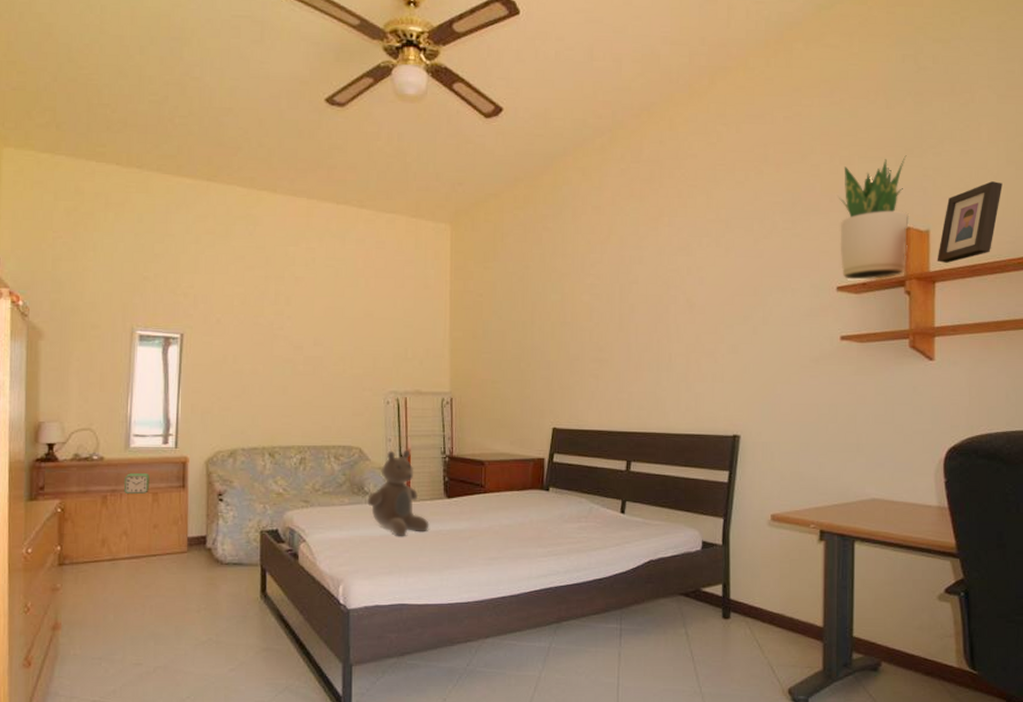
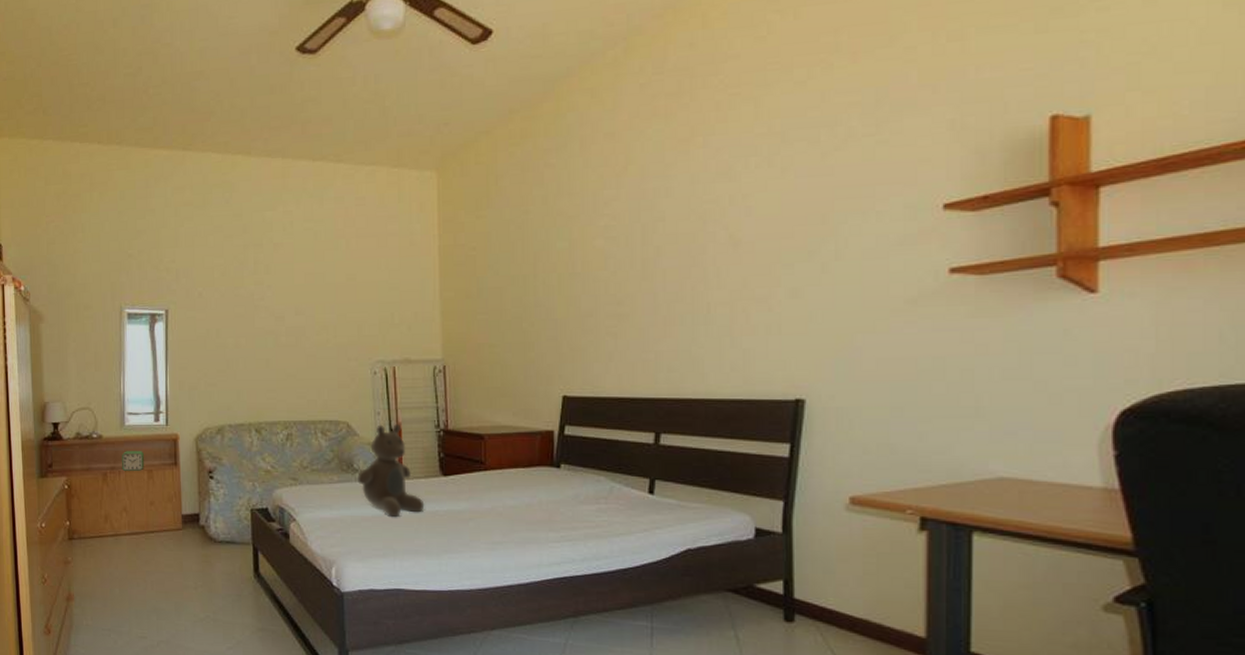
planter: present [839,155,908,280] -> none [946,17,1054,193]
picture frame: present [937,181,1003,264] -> none [1102,35,1216,160]

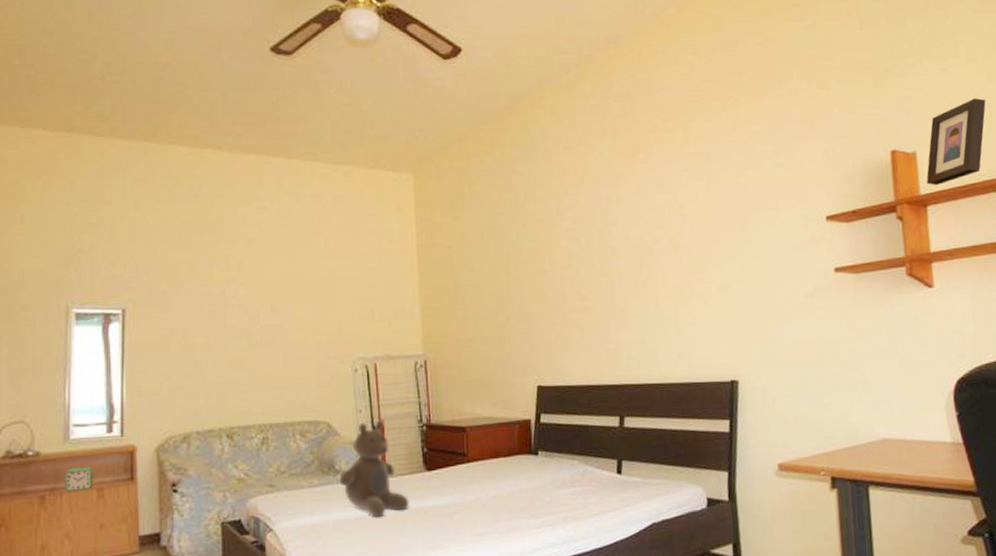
picture frame: none [1102,35,1216,160] -> present [926,98,986,186]

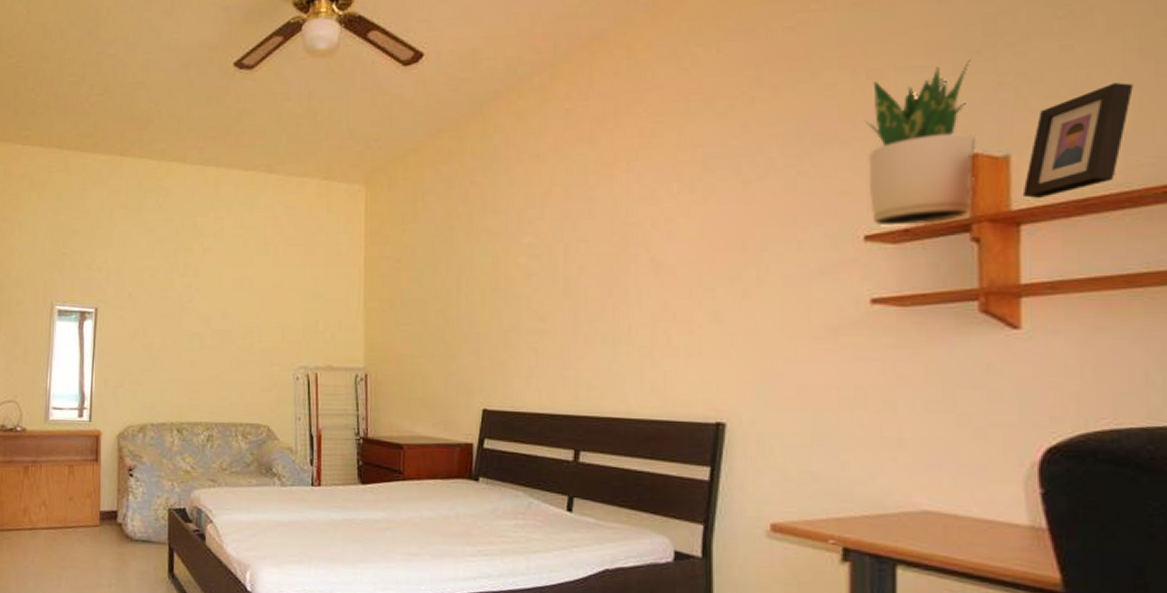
alarm clock: present [64,467,93,493] -> none [43,445,66,466]
teddy bear: present [339,421,410,518] -> none [276,430,342,524]
planter: none [820,76,895,208] -> present [866,59,974,226]

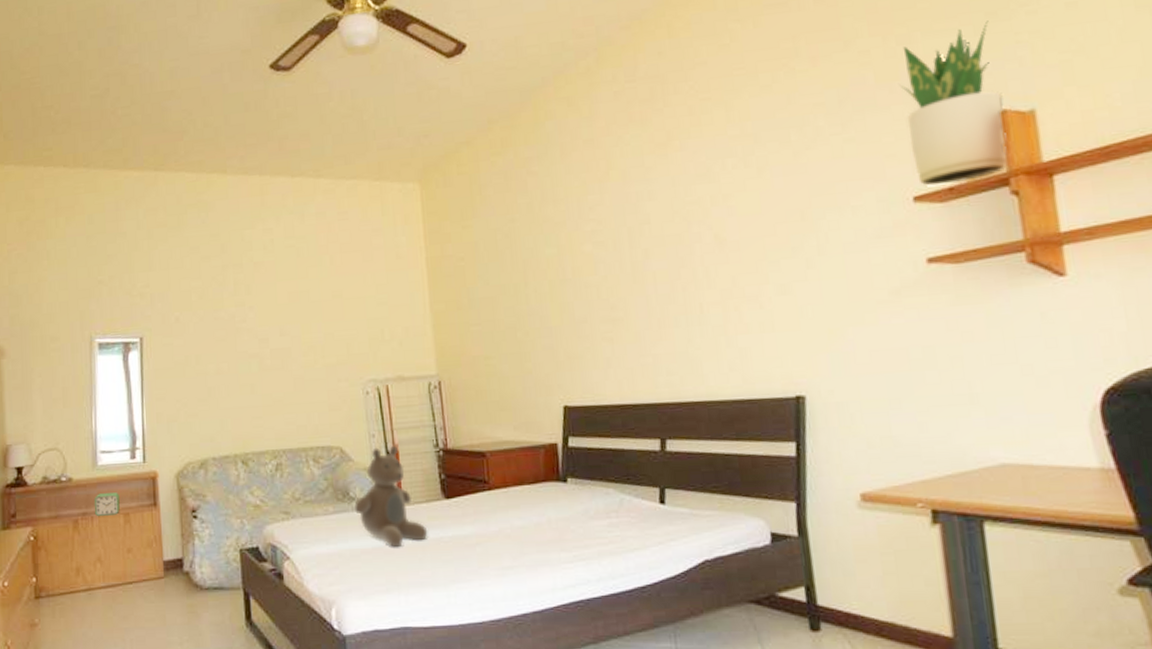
alarm clock: none [43,445,66,466] -> present [94,493,120,517]
teddy bear: none [276,430,342,524] -> present [354,446,428,548]
picture frame: present [1022,83,1133,199] -> none [1050,34,1135,150]

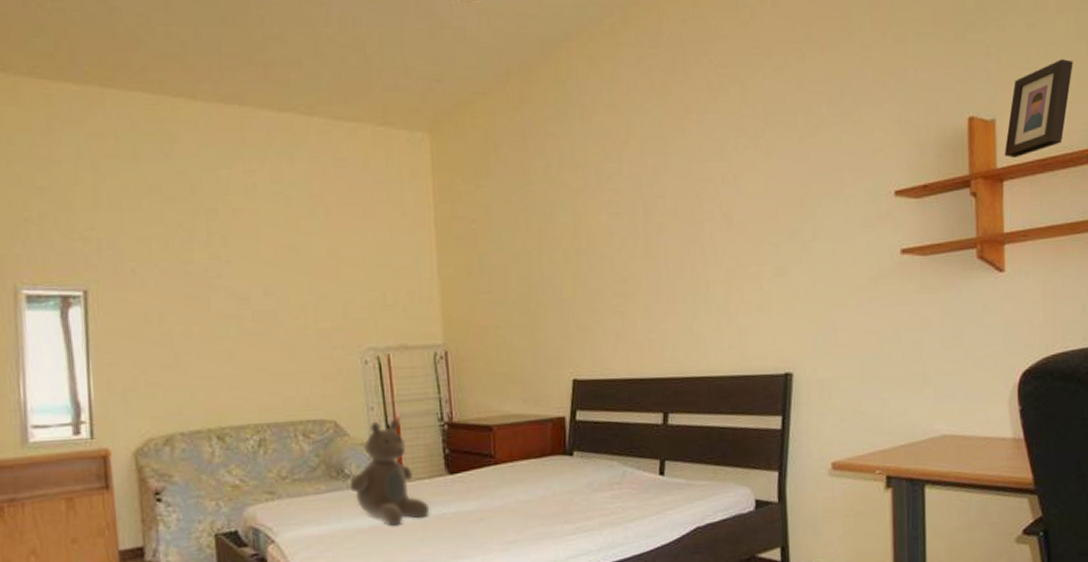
alarm clock: present [94,493,120,517] -> none [24,474,60,504]
planter: present [901,20,1007,186] -> none [893,30,972,182]
picture frame: none [1050,34,1135,150] -> present [1004,59,1073,159]

